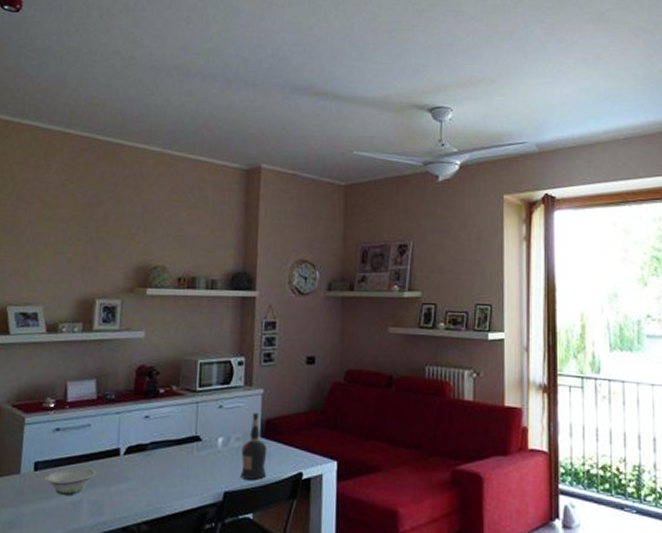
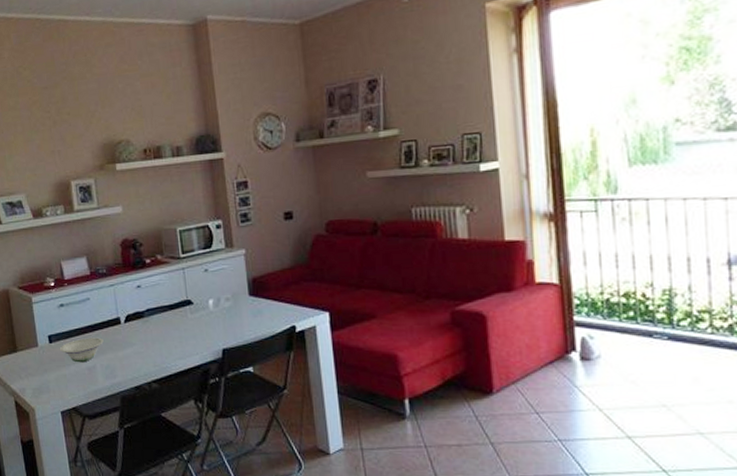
liquor bottle: present [241,413,268,480] -> none [232,273,260,336]

